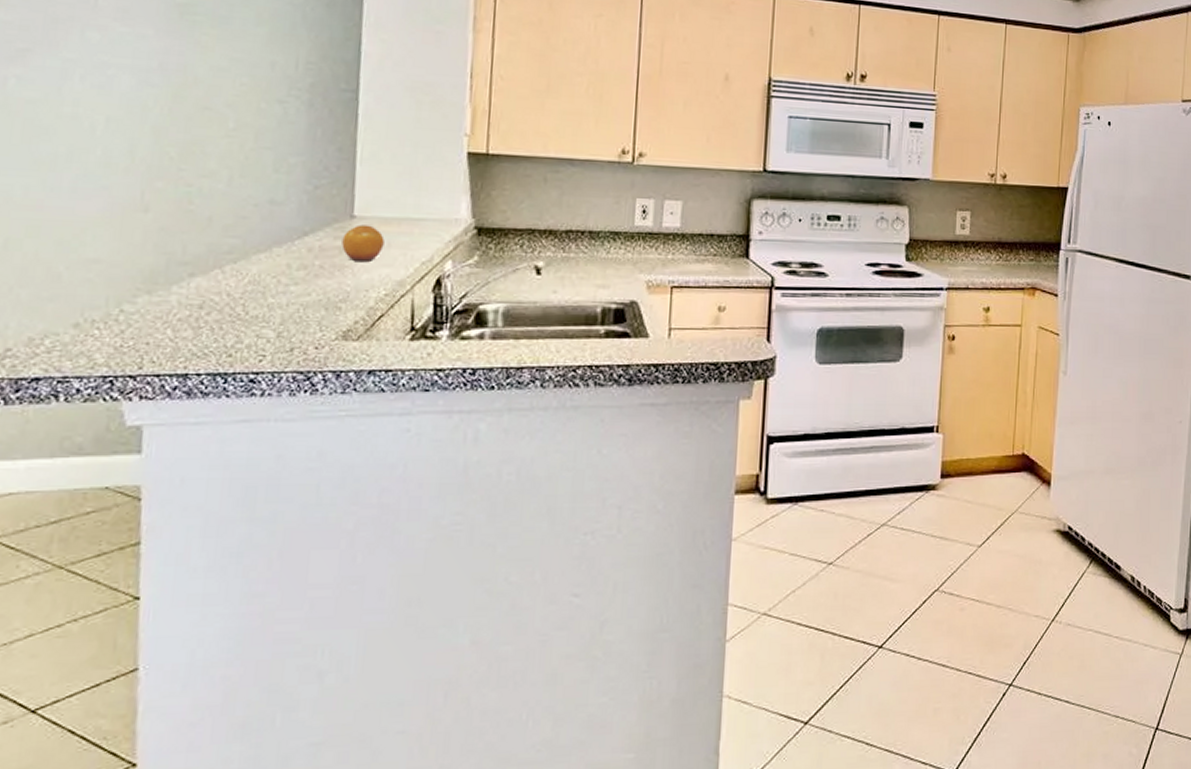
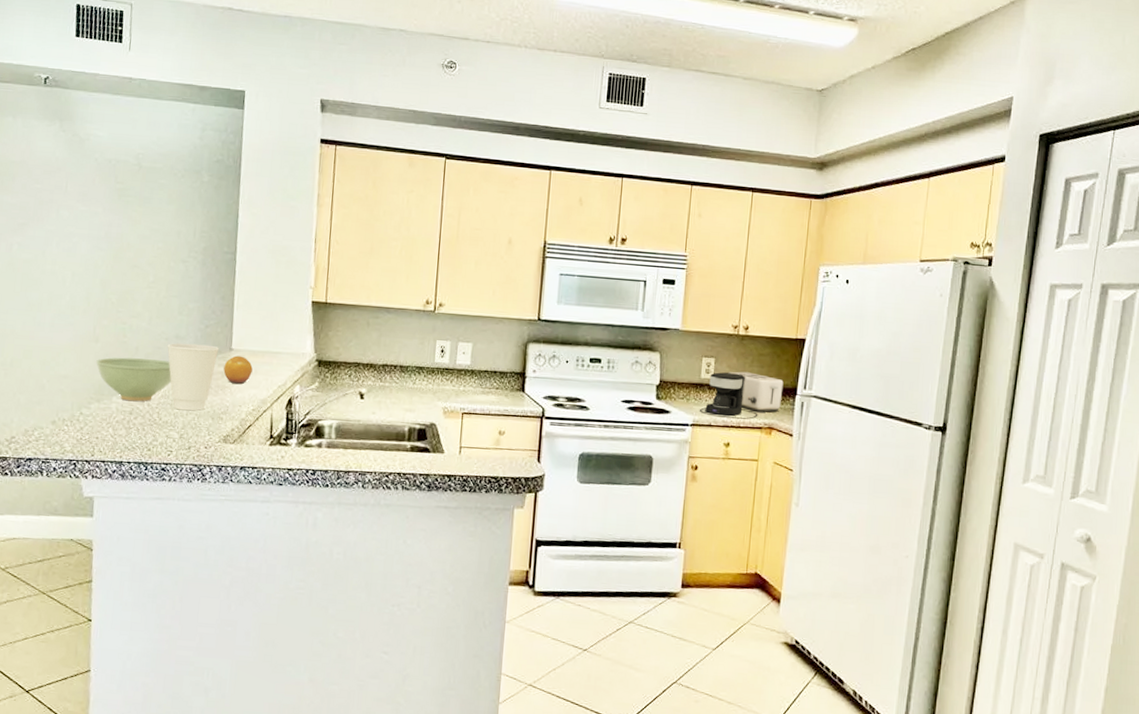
bowl: none [145,231,264,291] -> present [96,357,172,402]
cup: none [256,210,336,301] -> present [167,343,220,412]
coffee maker: none [956,227,1020,281] -> present [700,372,758,420]
toaster: none [986,225,1046,271] -> present [728,371,784,413]

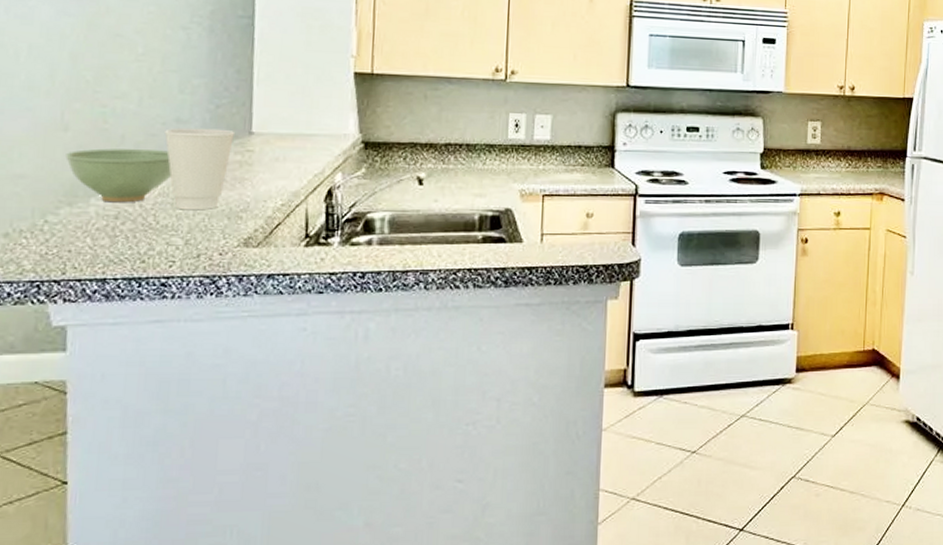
fruit: present [223,355,253,385] -> none [241,140,280,176]
coffee maker: present [700,372,758,420] -> none [808,136,869,187]
toaster: present [728,371,784,413] -> none [836,135,893,177]

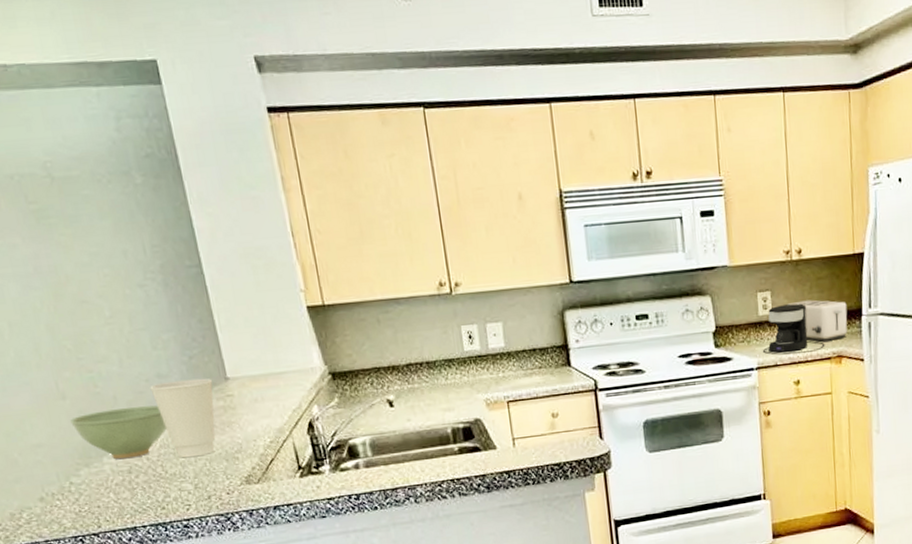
coffee maker: none [808,136,869,187] -> present [763,303,825,356]
toaster: none [836,135,893,177] -> present [787,300,848,342]

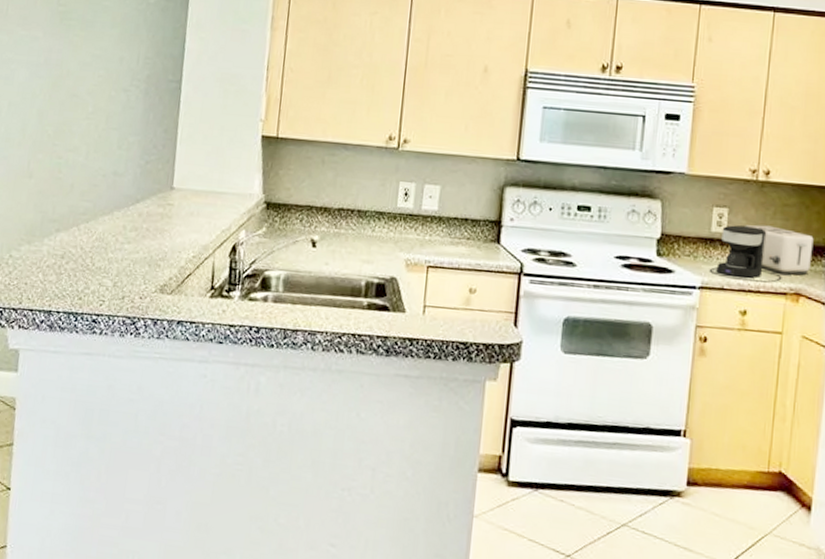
bowl: present [70,405,167,460] -> none [29,195,107,245]
cup: present [149,378,216,459] -> none [104,180,160,257]

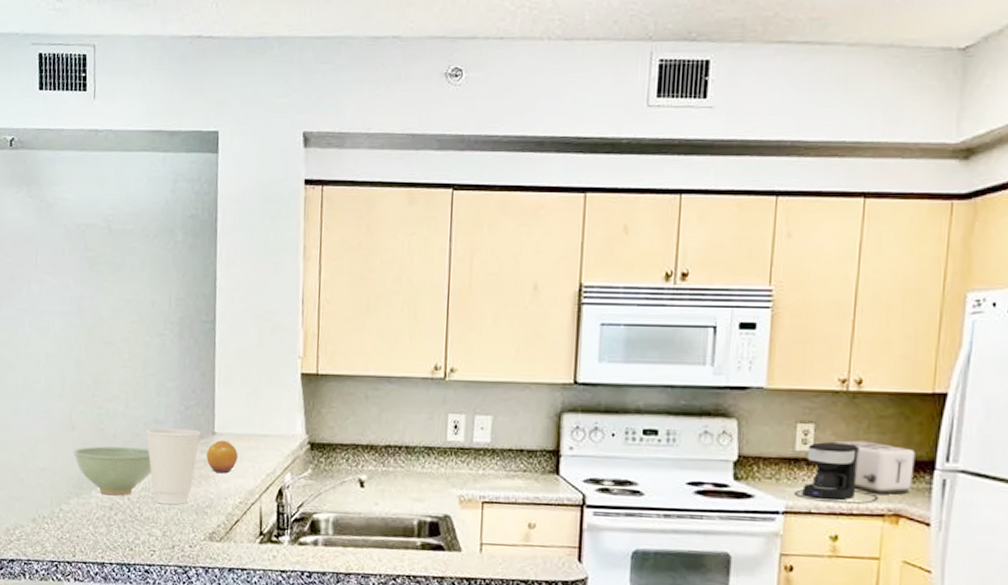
bowl: none [29,195,107,245] -> present [74,446,151,496]
cup: none [104,180,160,257] -> present [146,428,201,506]
fruit: none [163,195,195,228] -> present [206,440,238,474]

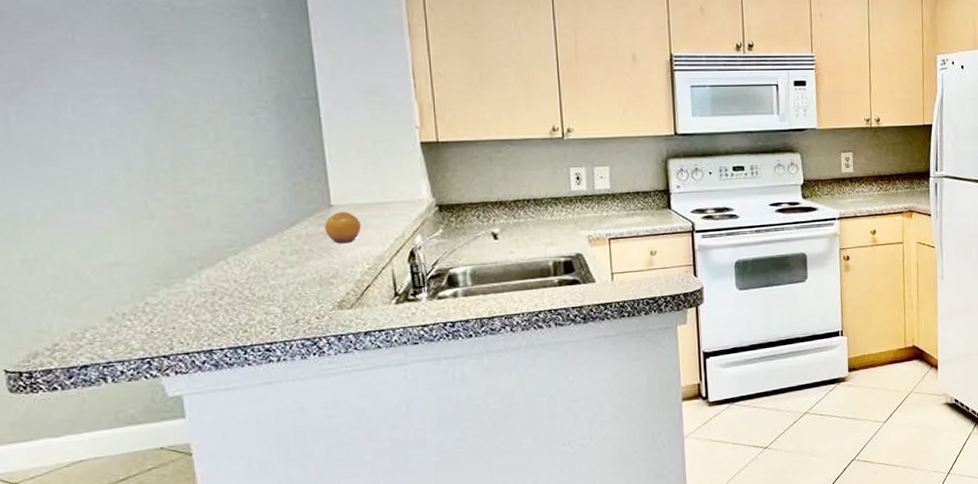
bowl: present [74,446,151,496] -> none [155,228,260,281]
cup: present [146,428,201,506] -> none [247,204,316,282]
coffee maker: present [795,442,879,505] -> none [845,164,898,208]
toaster: present [834,440,916,495] -> none [866,161,918,198]

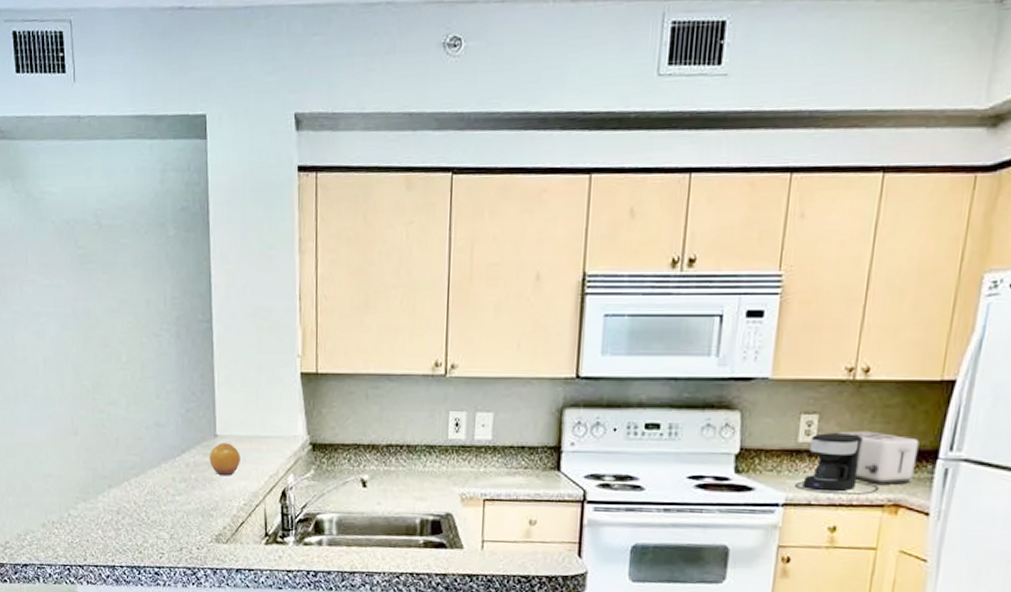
coffee maker: none [845,164,898,208] -> present [795,433,880,496]
toaster: none [866,161,918,198] -> present [838,430,919,485]

